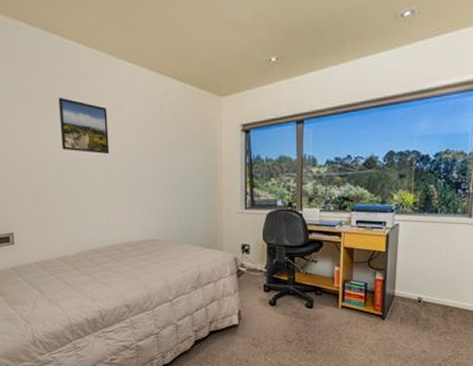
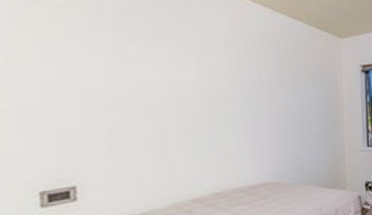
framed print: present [58,98,110,155] -> none [149,27,215,92]

